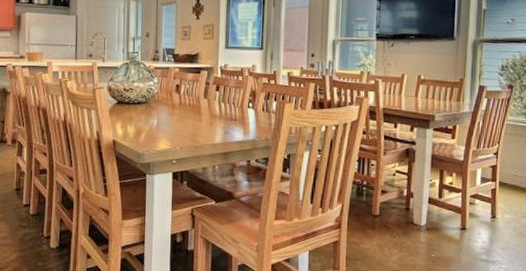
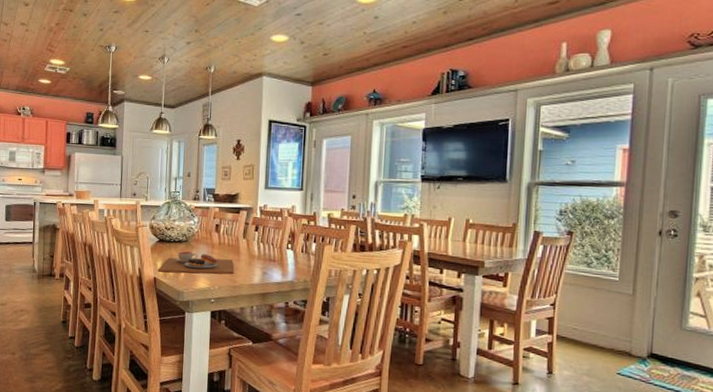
place setting: none [118,112,196,135] -> present [158,250,234,275]

